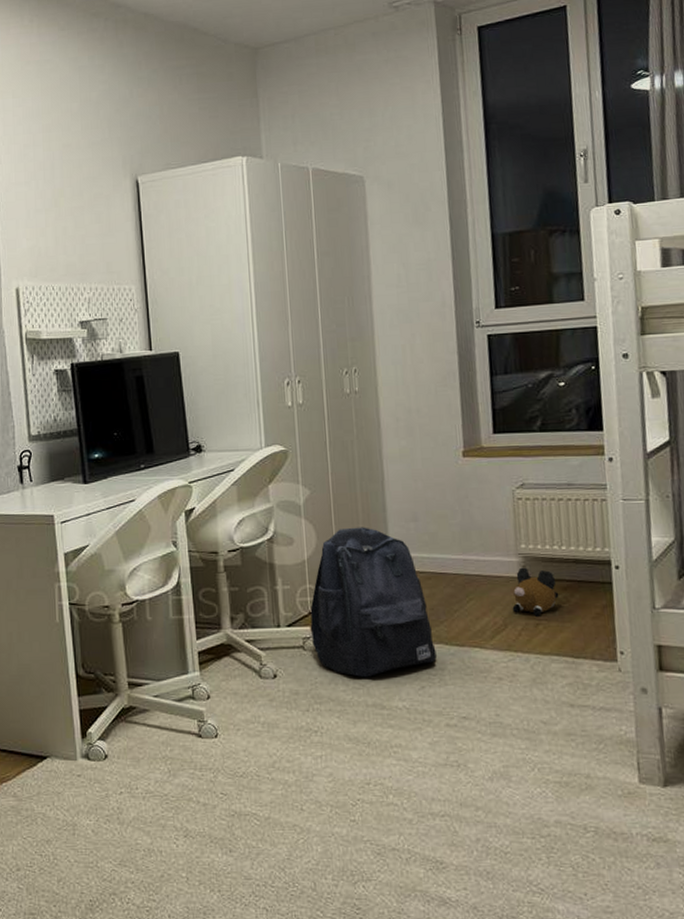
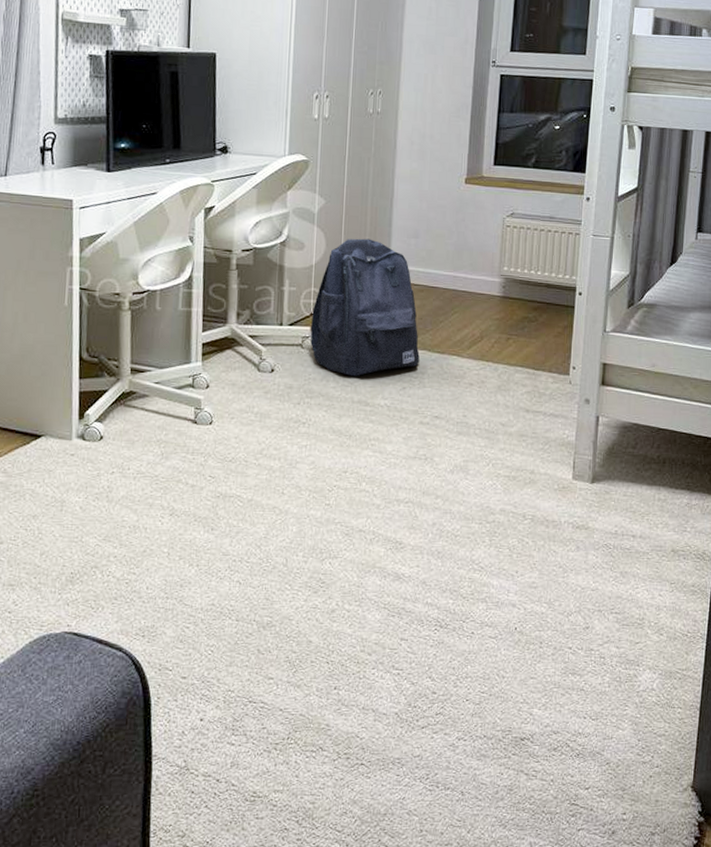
plush toy: present [512,567,559,616] -> none [489,287,530,332]

